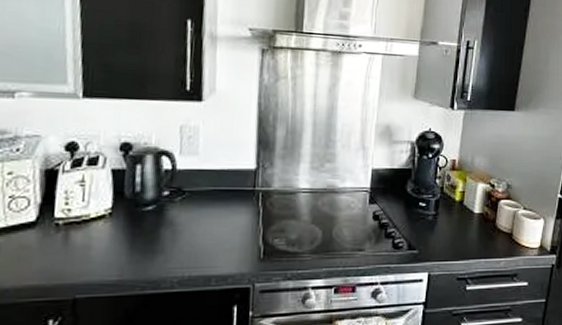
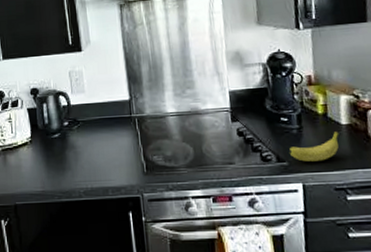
fruit: none [421,220,471,250] -> present [288,131,339,162]

